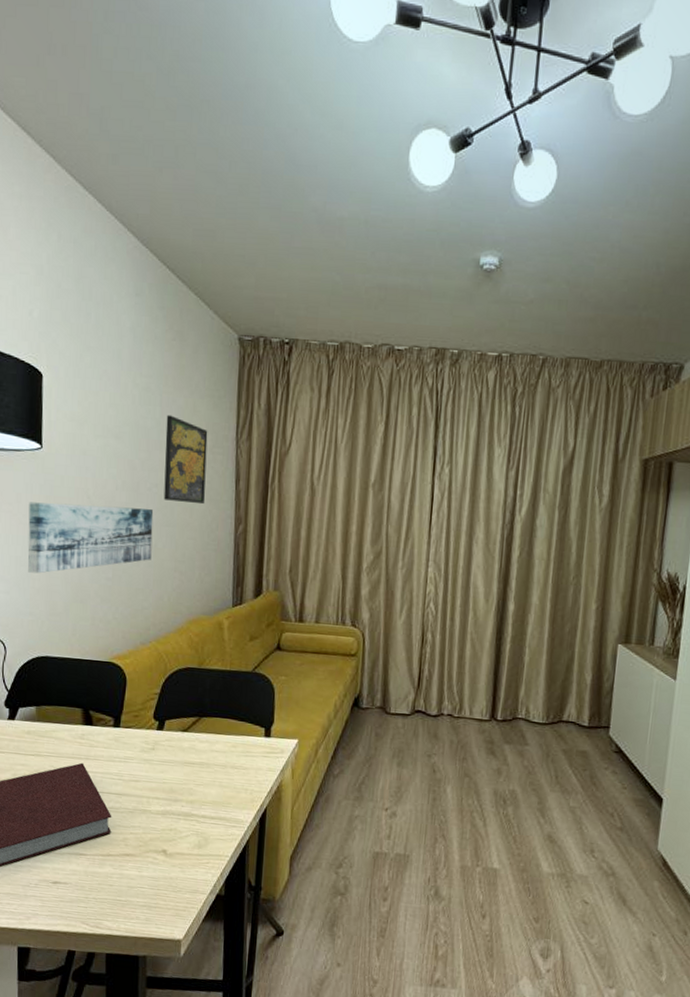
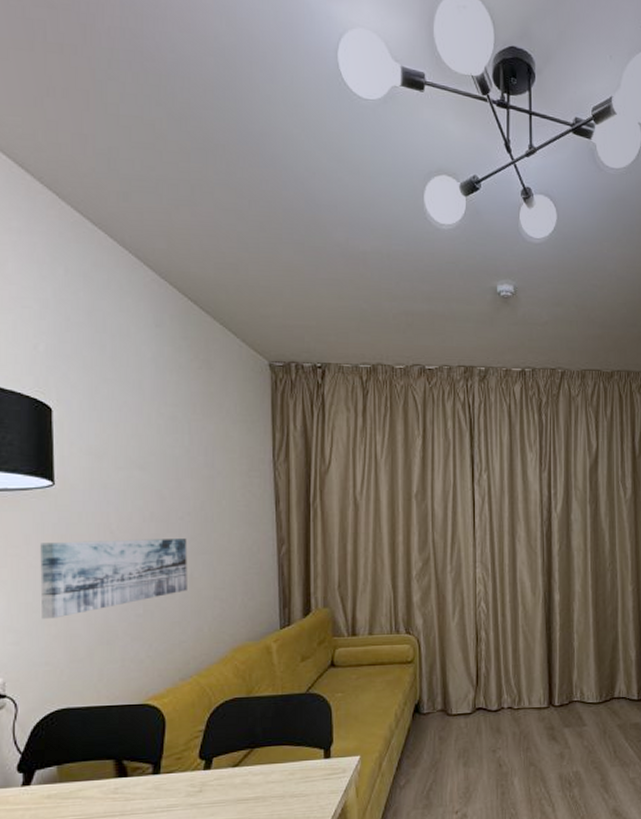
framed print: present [163,414,208,505] -> none [196,442,244,529]

